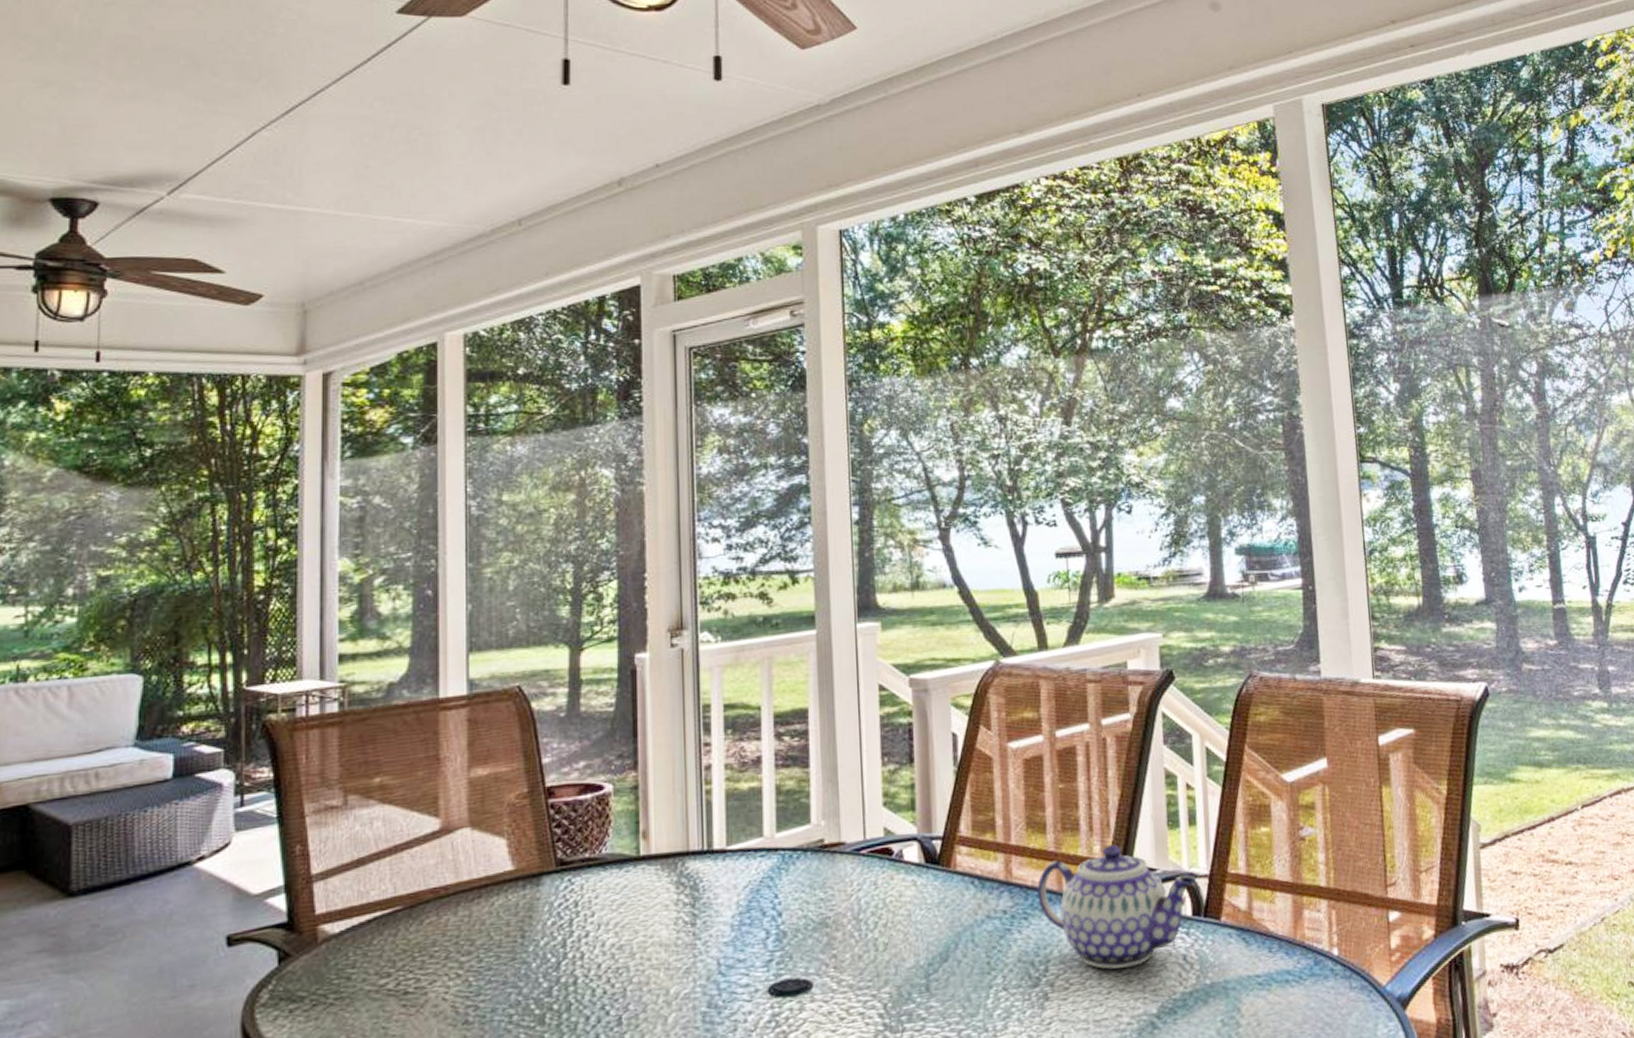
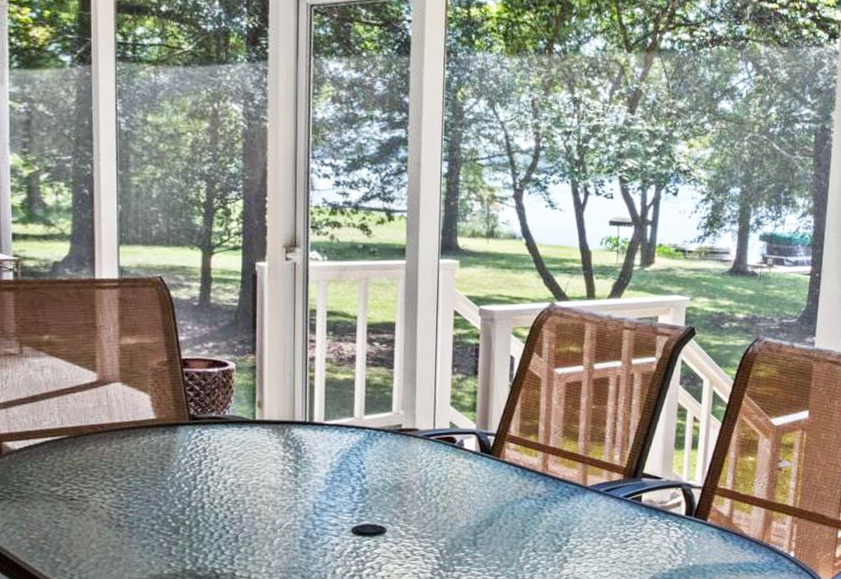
teapot: present [1037,844,1195,969] -> none [566,456,690,546]

